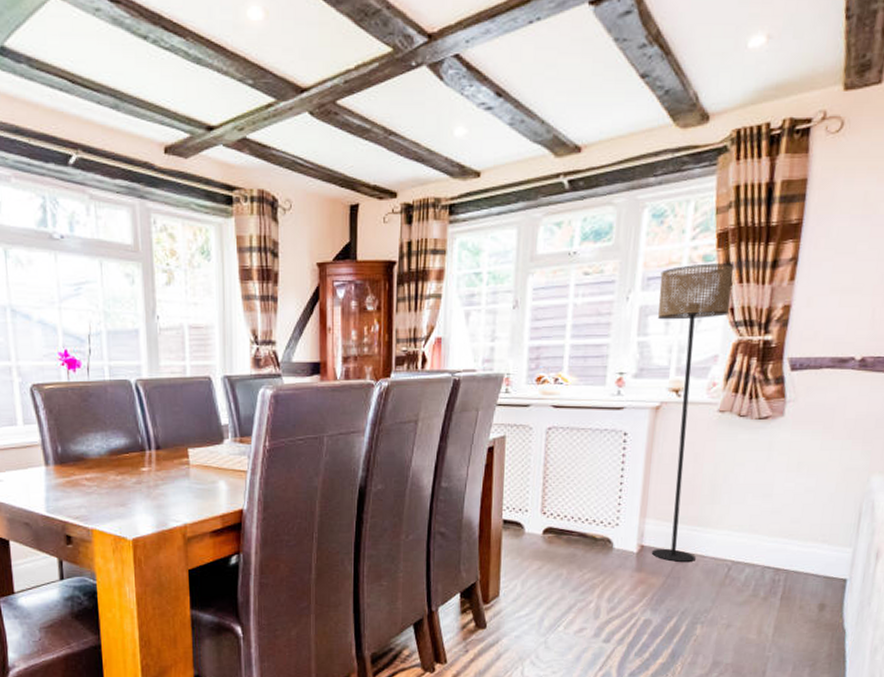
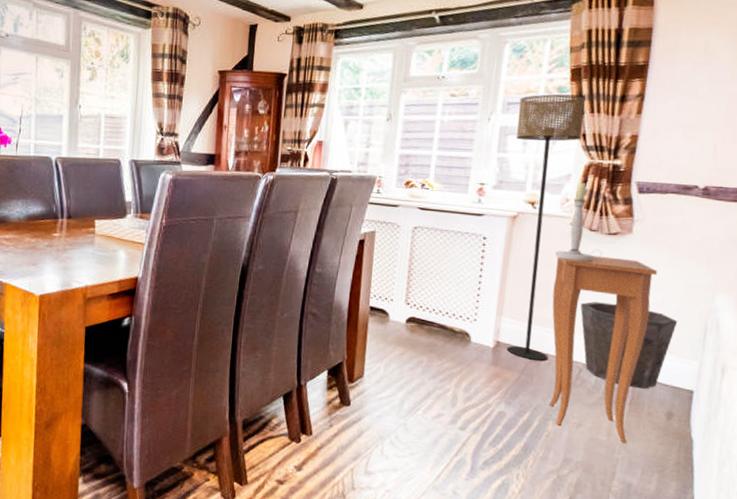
side table: none [697,443,810,640] -> present [549,252,657,443]
candlestick: none [702,362,752,451] -> present [556,181,602,262]
waste bin: none [729,494,832,582] -> present [580,302,678,389]

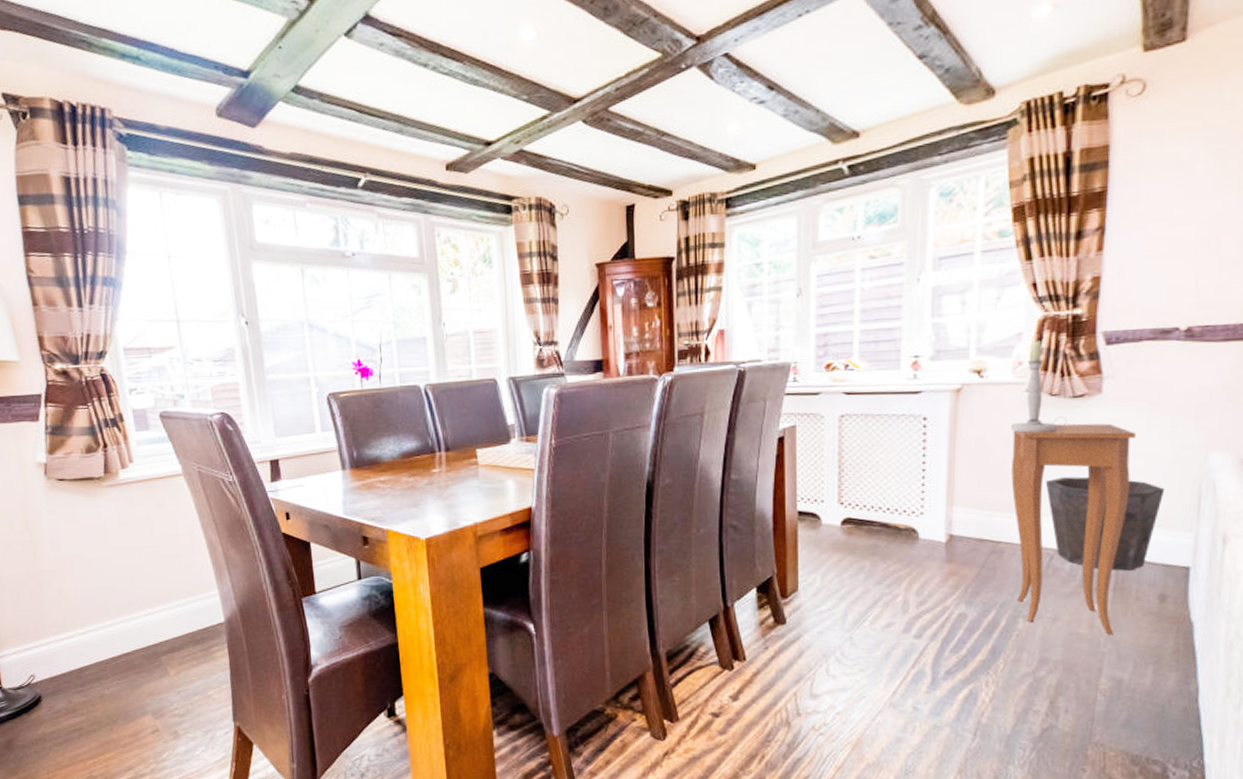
floor lamp: present [506,94,585,361] -> none [952,237,1033,551]

